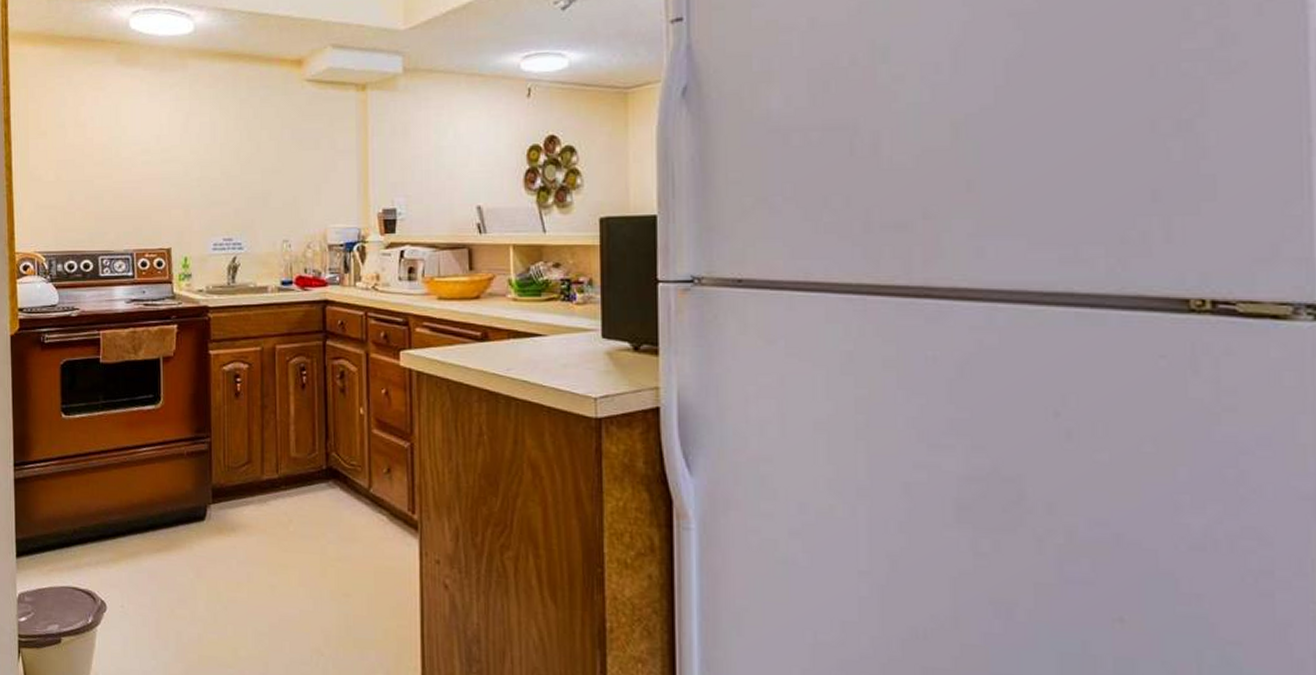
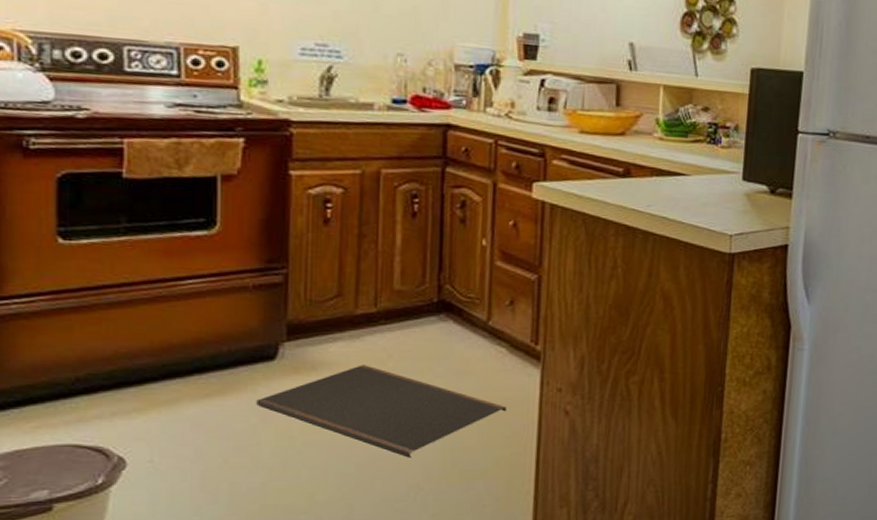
door mat: none [192,528,390,622] -> present [256,365,506,458]

